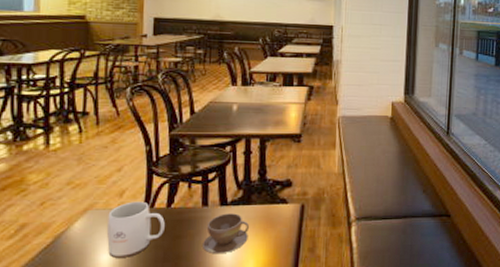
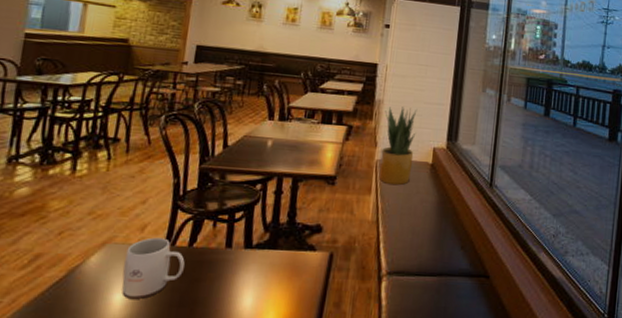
teacup: present [203,213,250,255] -> none [222,257,274,303]
planter: none [342,65,375,139] -> present [379,107,418,186]

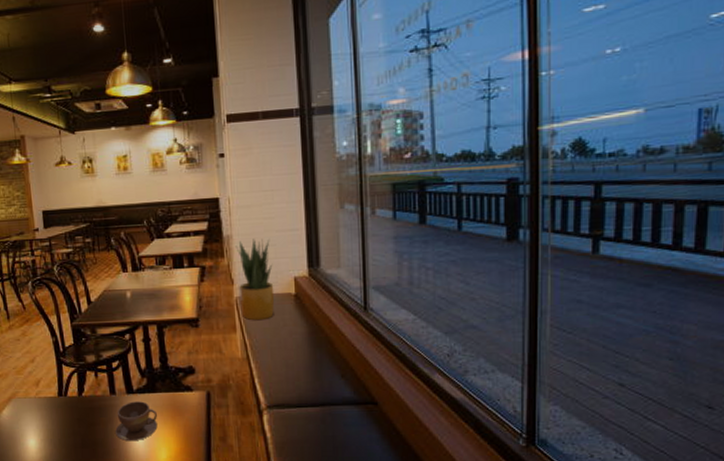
mug: present [121,237,185,300] -> none [29,390,79,444]
teacup: none [222,257,274,303] -> present [115,401,158,442]

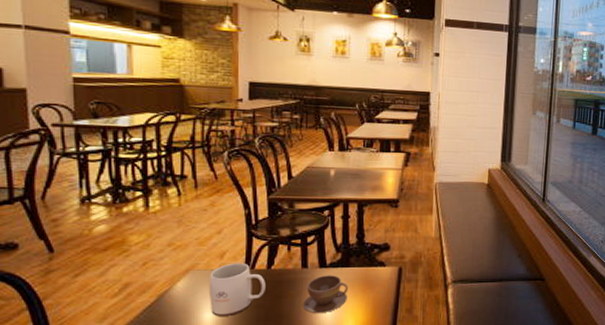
mug: none [29,390,79,444] -> present [208,263,265,317]
planter: present [235,238,275,321] -> none [439,132,472,205]

